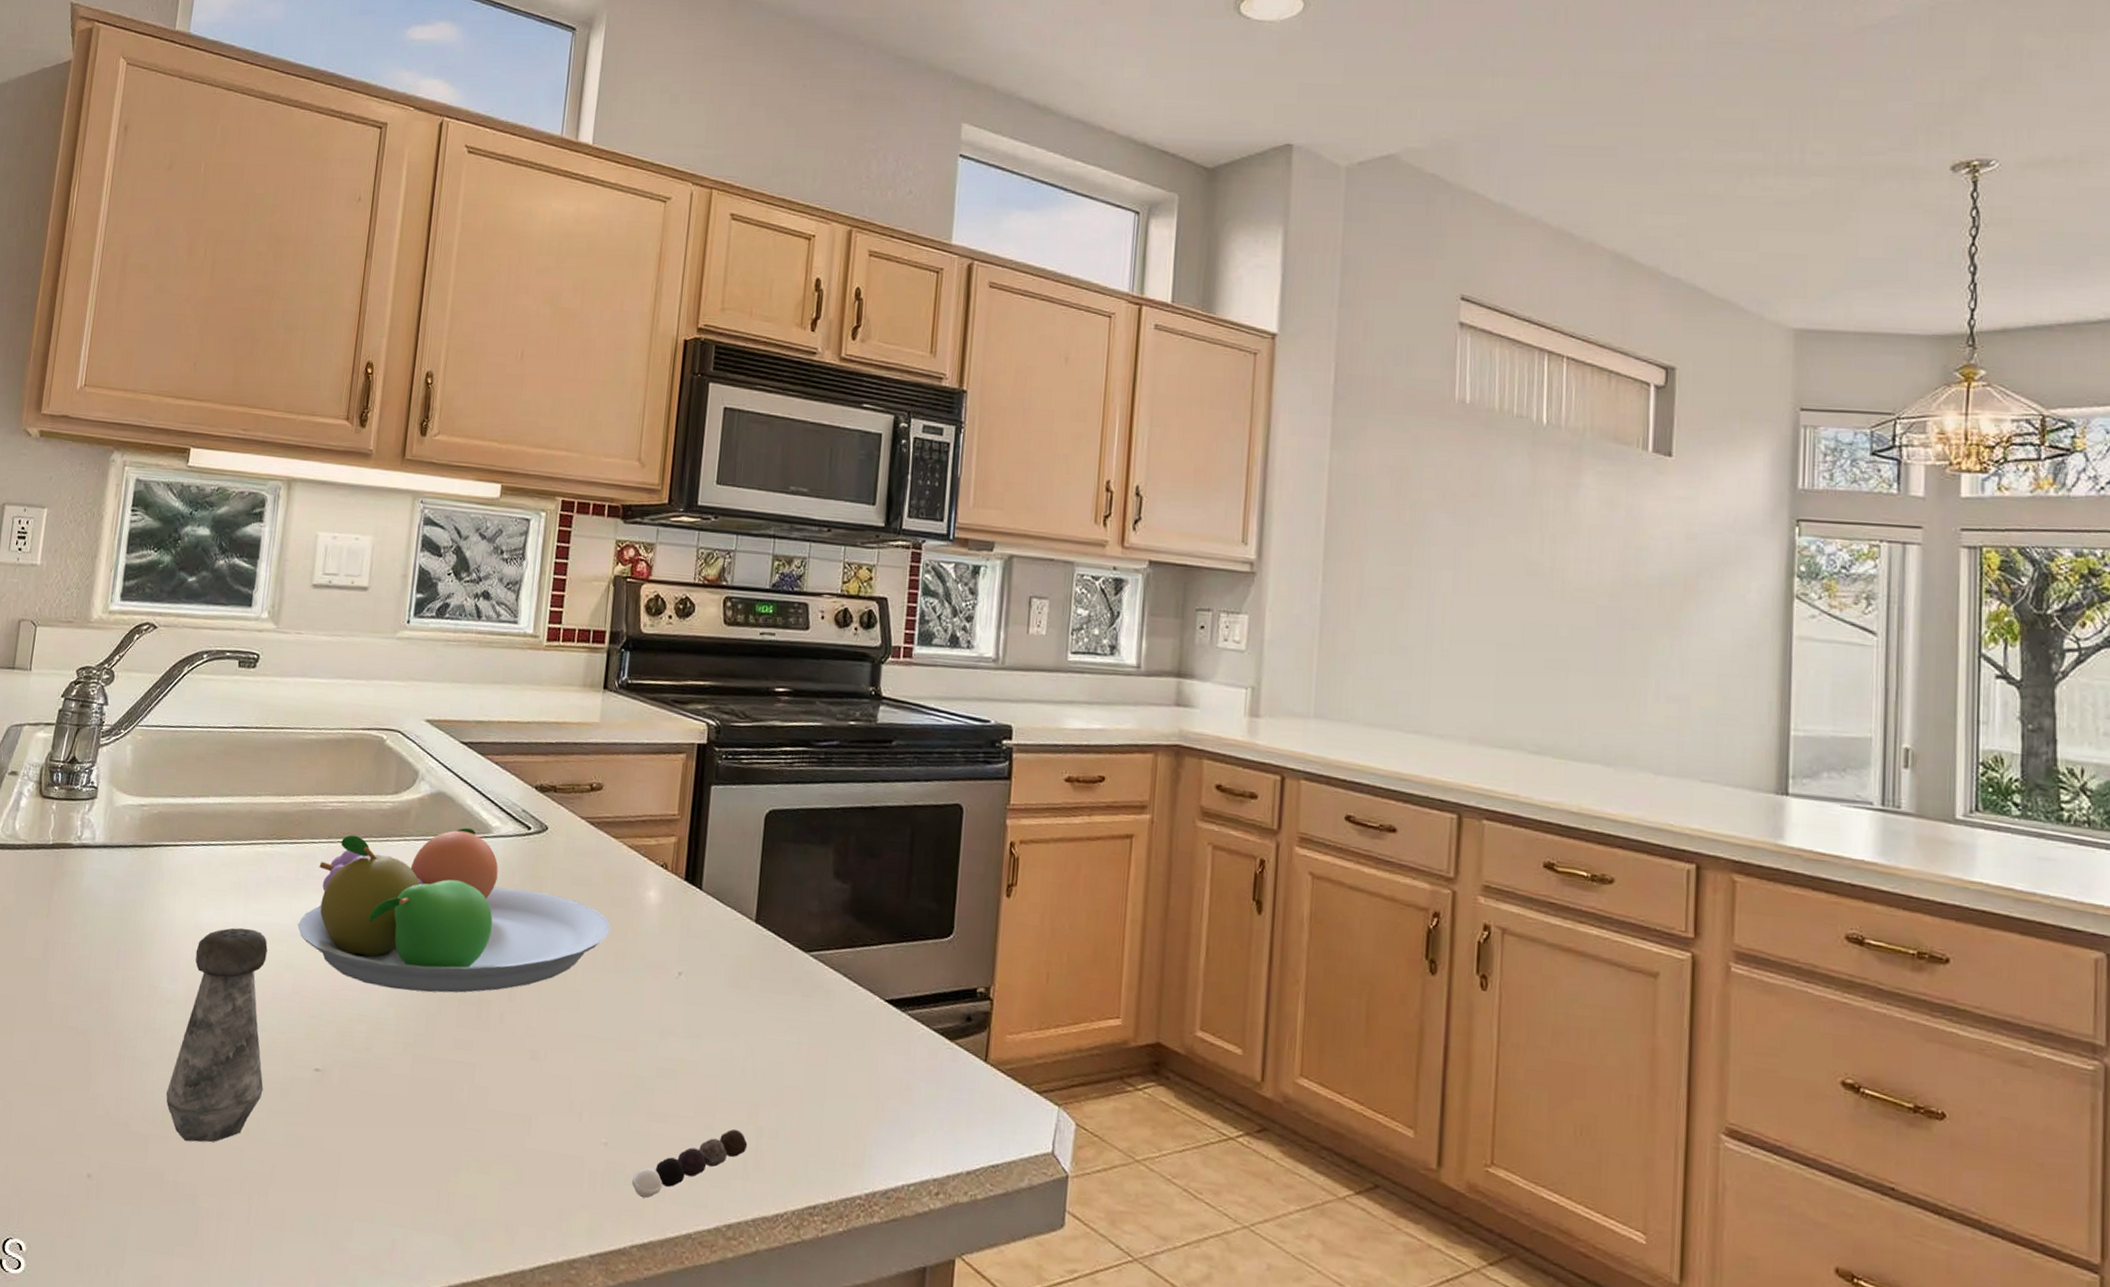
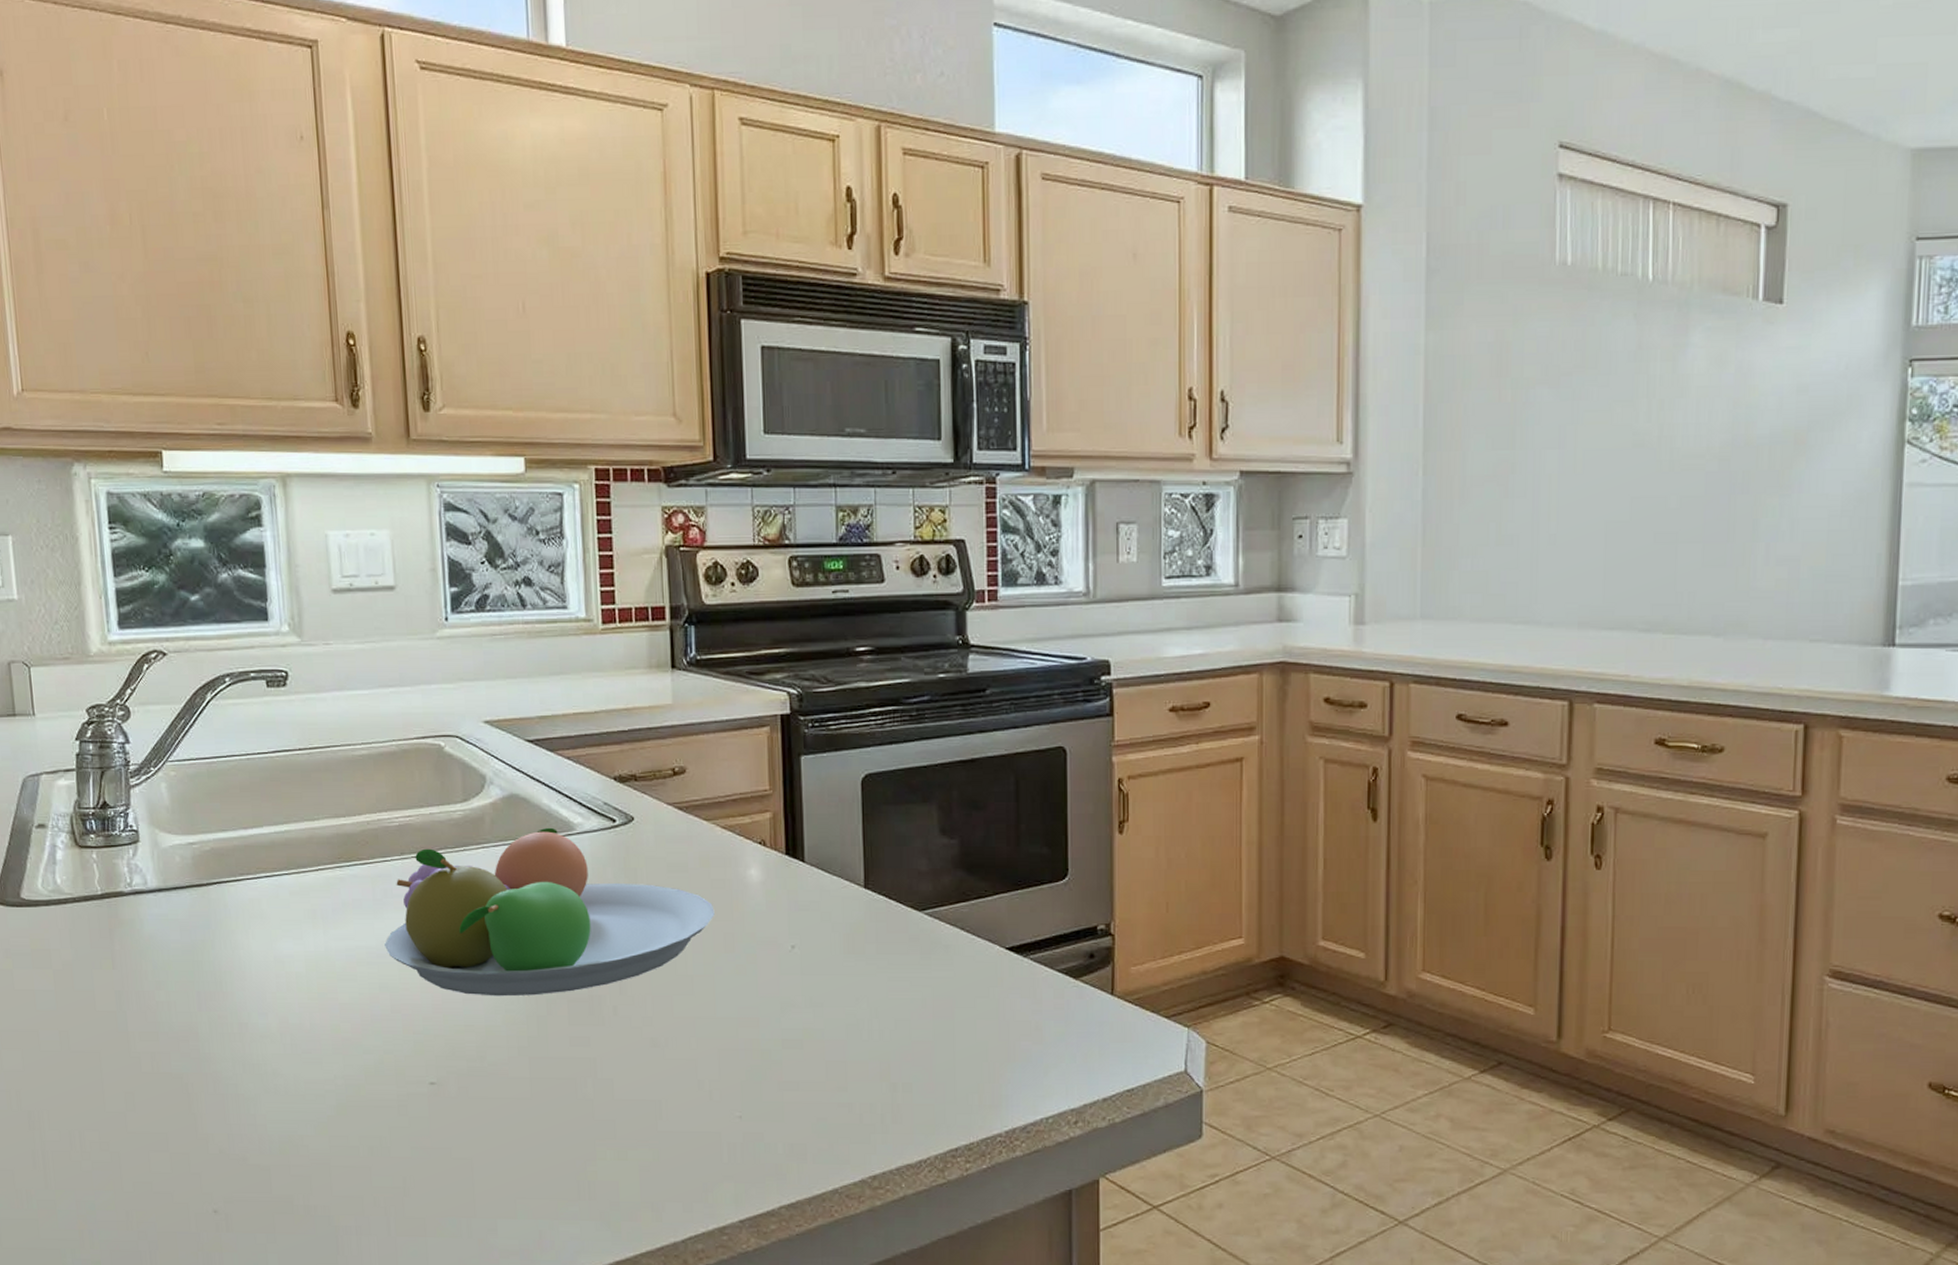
salt shaker: present [165,927,268,1143] -> none [278,955,380,1168]
pepper shaker: present [631,1129,748,1199] -> none [771,1087,883,1162]

